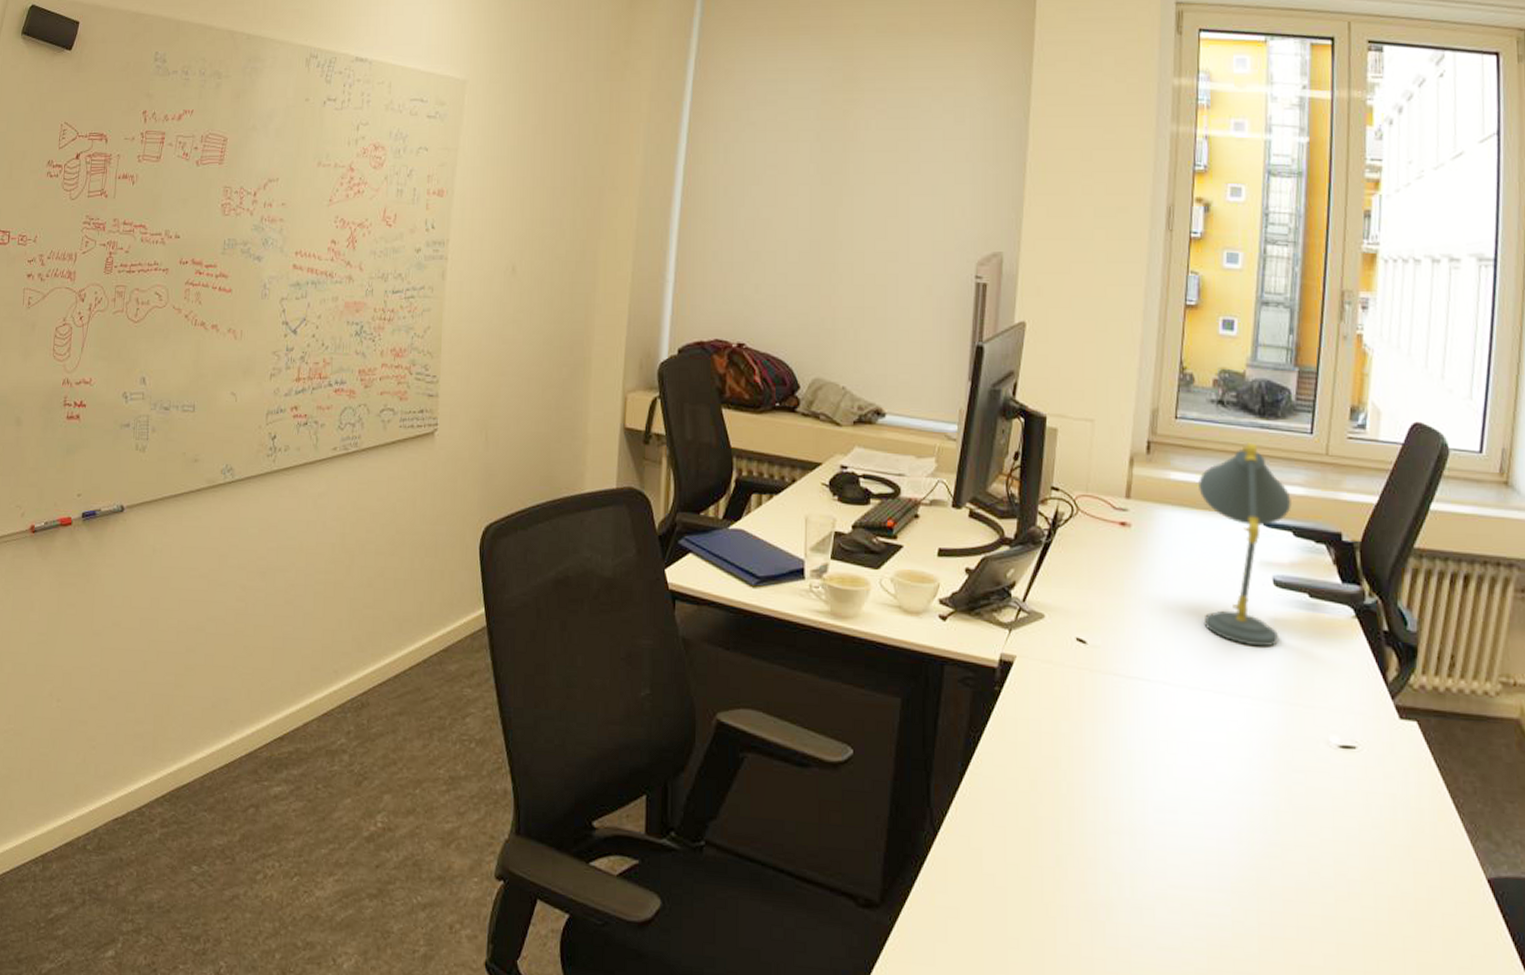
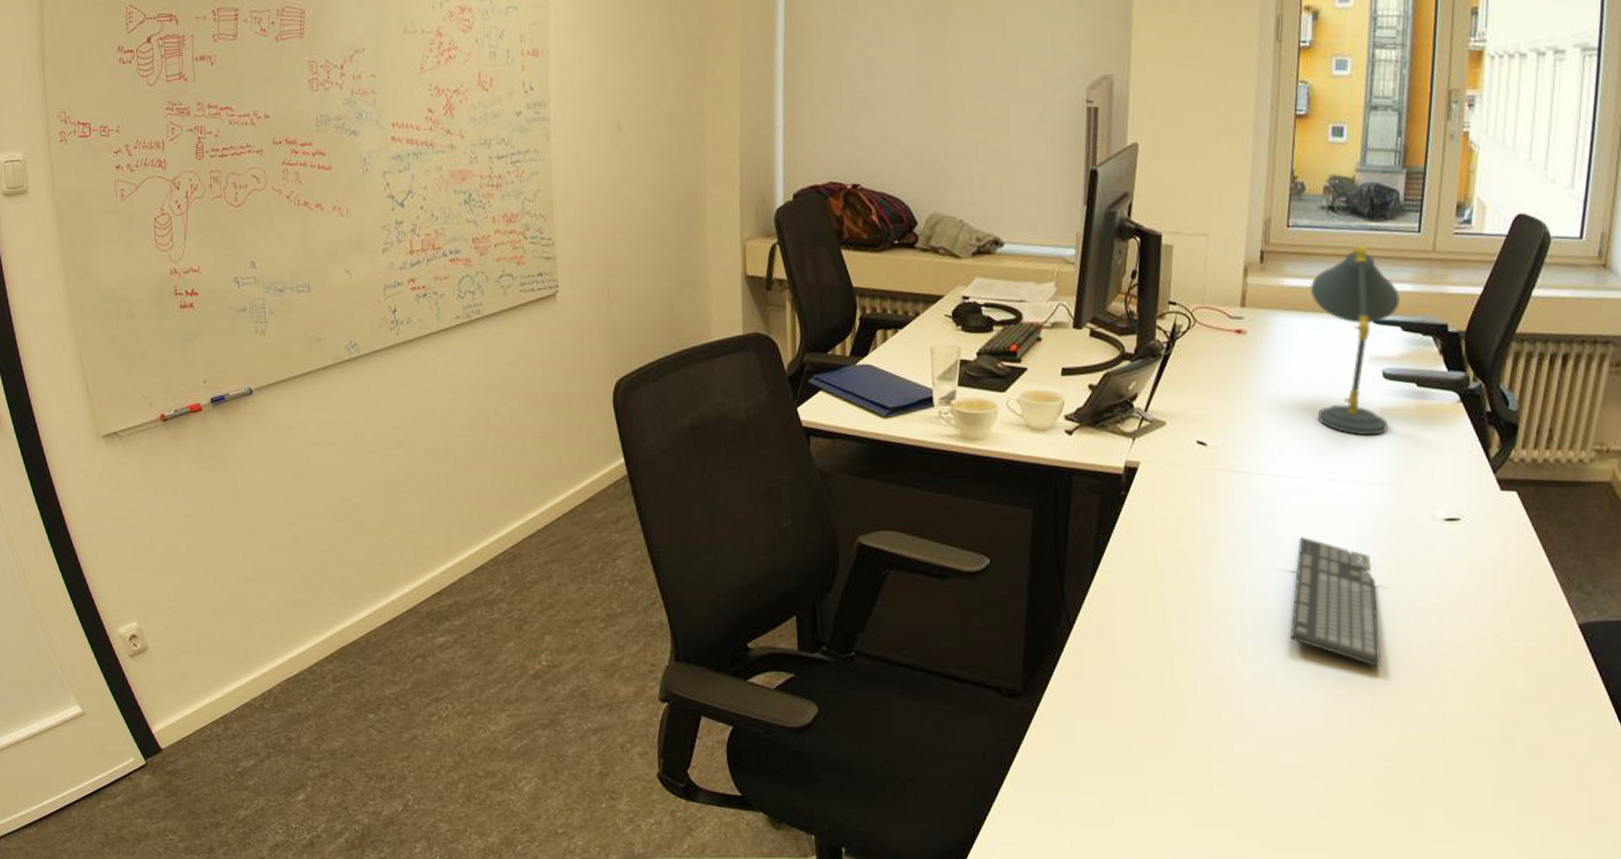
keyboard: none [1171,753,1271,909] -> present [1290,537,1382,667]

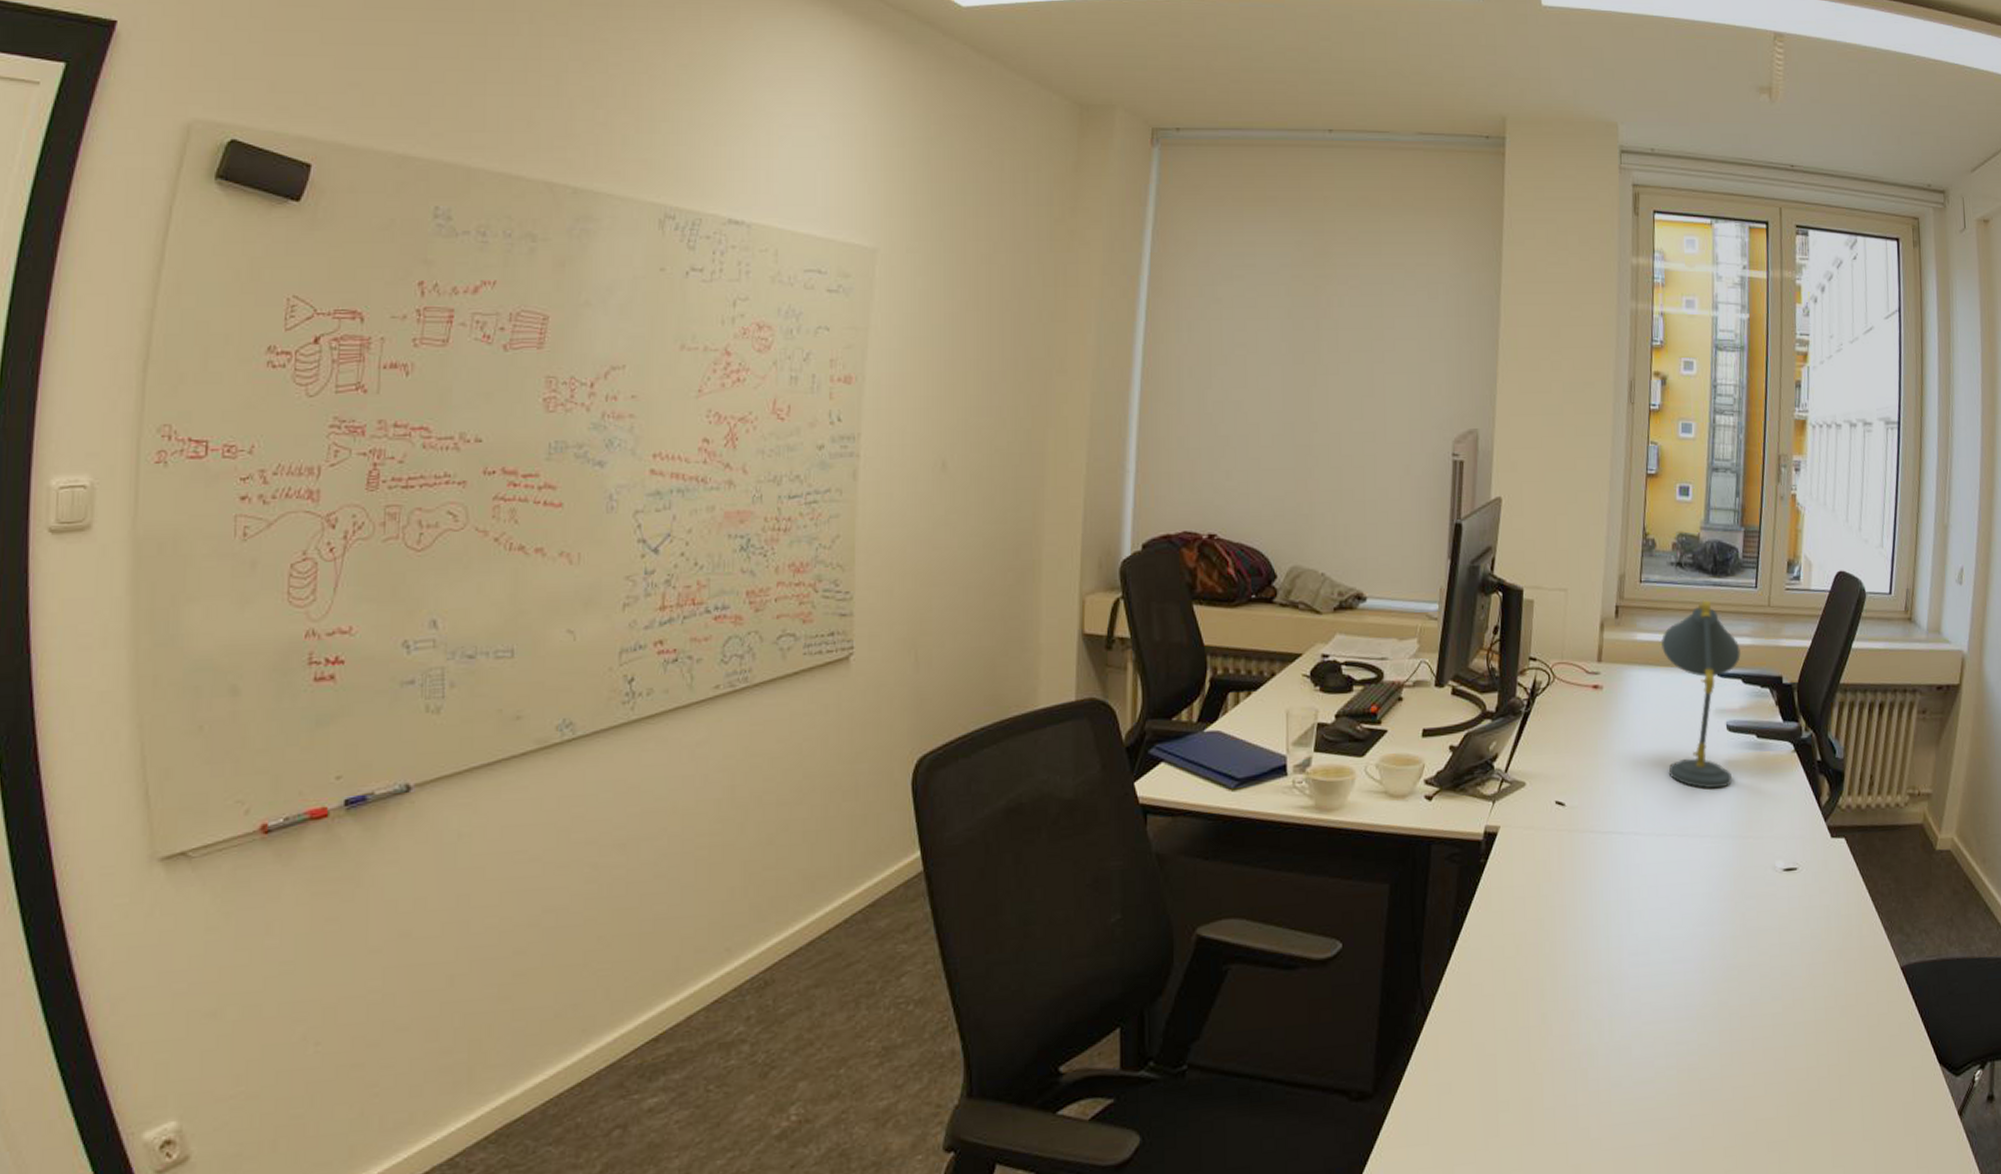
keyboard: present [1290,537,1382,667] -> none [1645,896,1730,1028]

